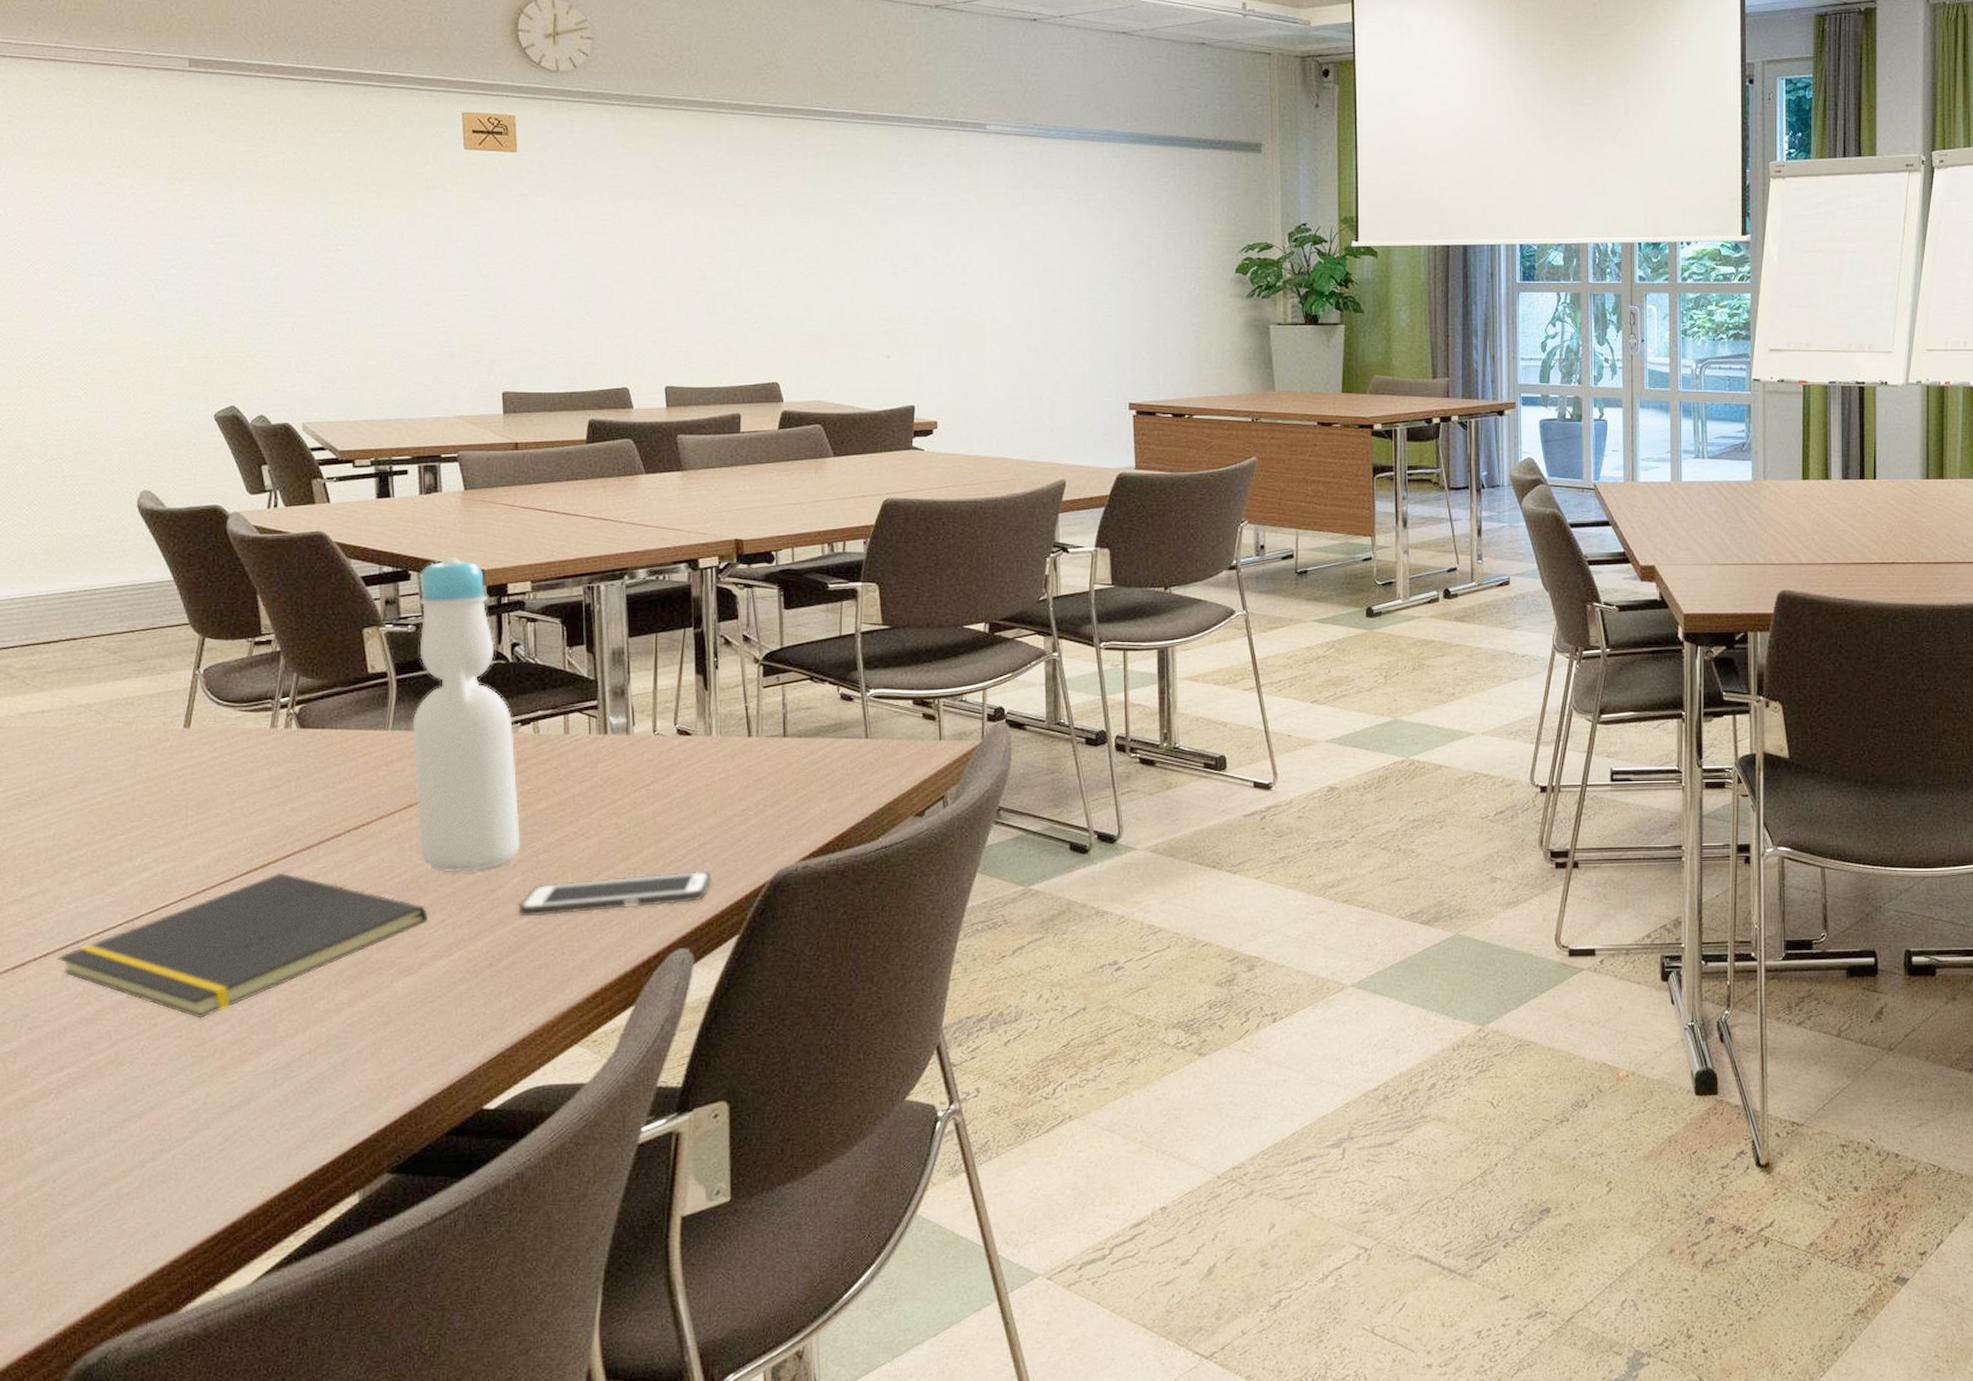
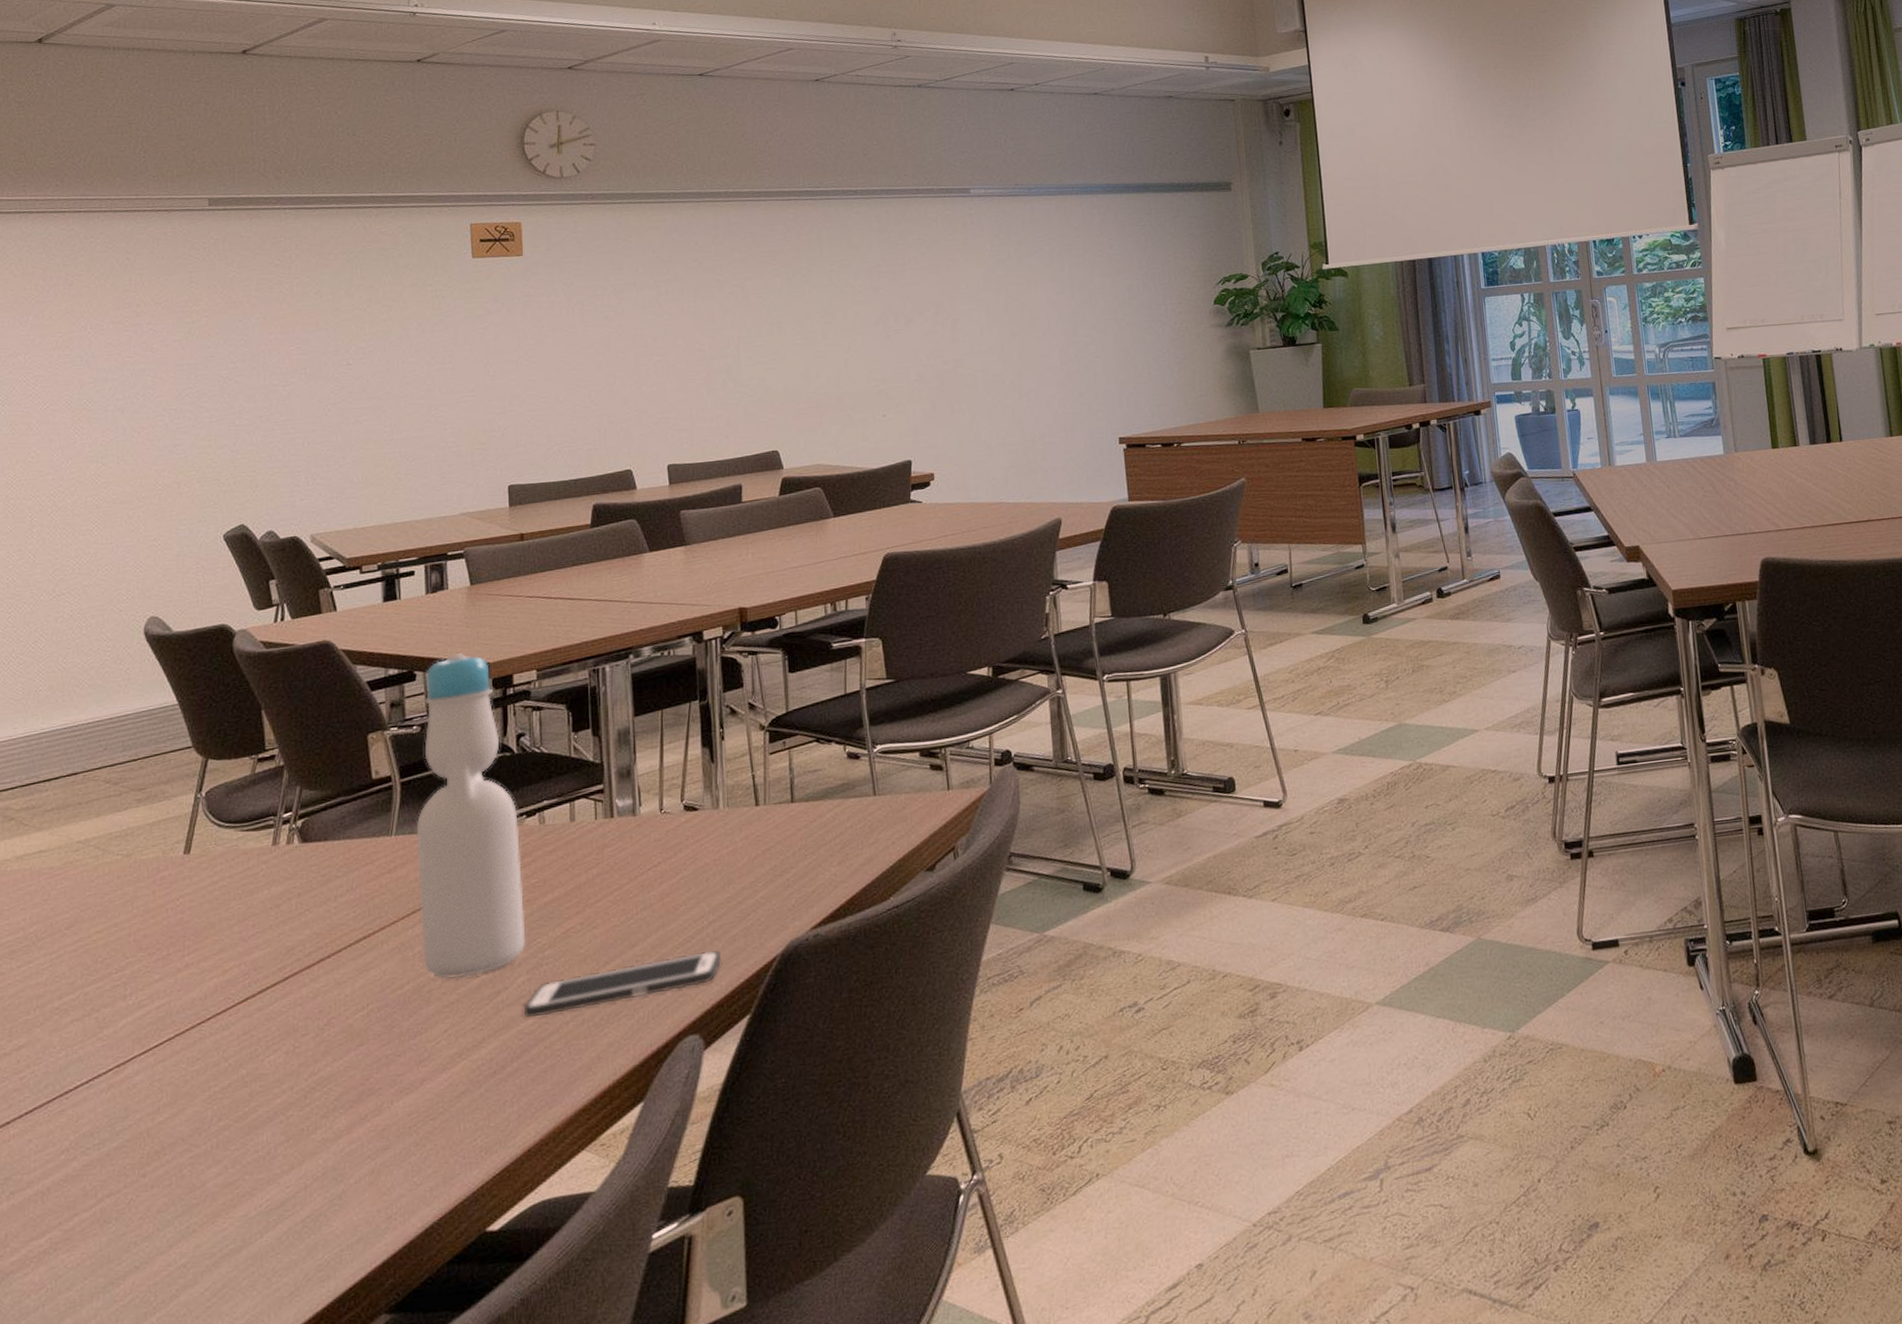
notepad: present [57,872,429,1019] -> none [44,995,431,1163]

